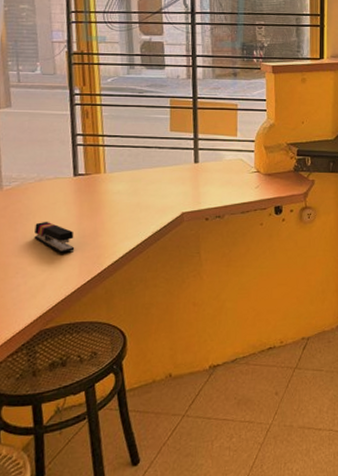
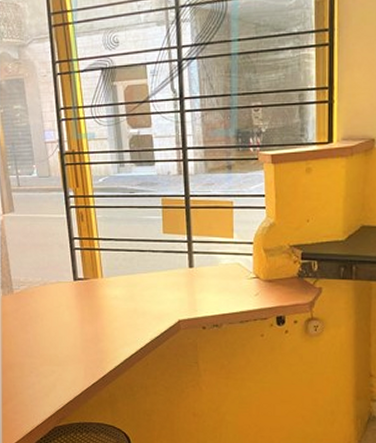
stapler: present [34,222,75,253] -> none [43,325,79,356]

